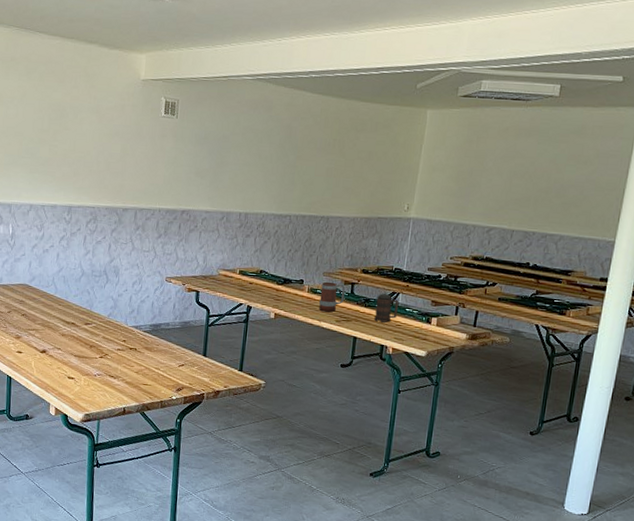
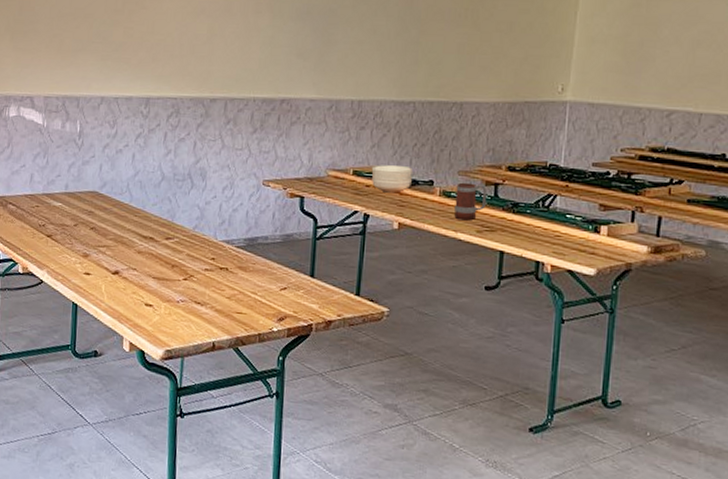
bowl: none [254,266,287,290] -> present [371,165,412,193]
beer mug: present [374,293,399,323] -> none [526,196,557,233]

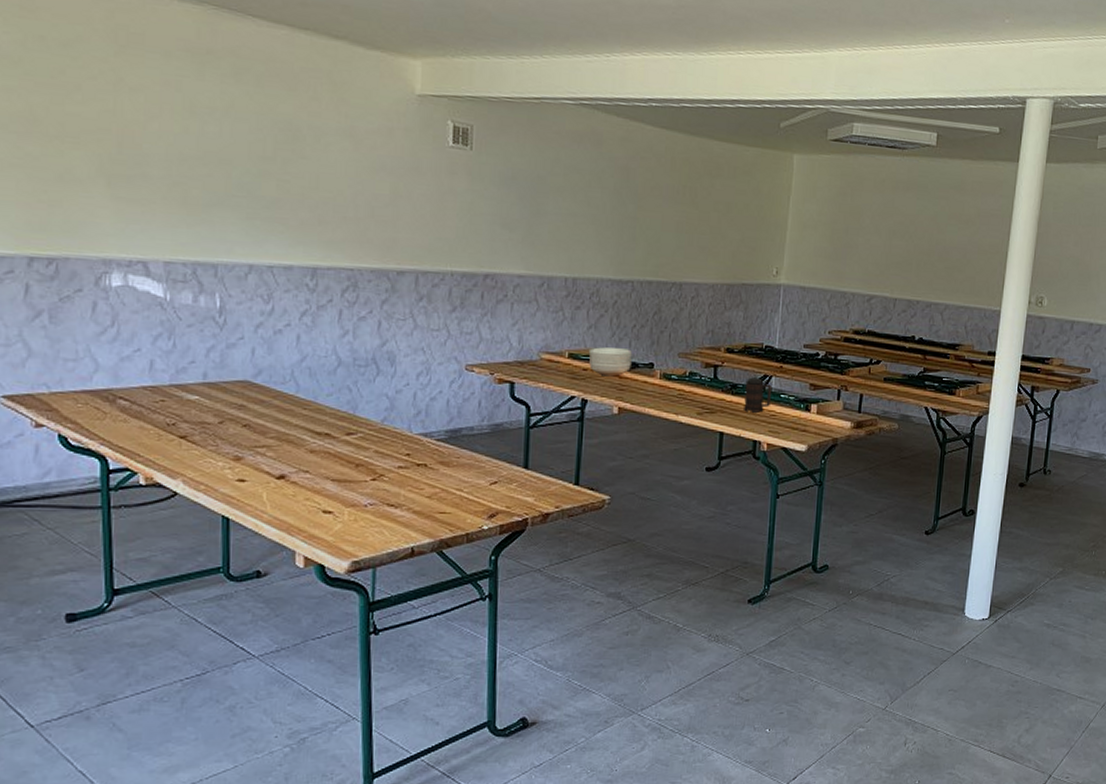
beer mug: present [454,182,487,221] -> none [675,364,707,403]
beer mug: none [526,196,557,233] -> present [744,377,773,413]

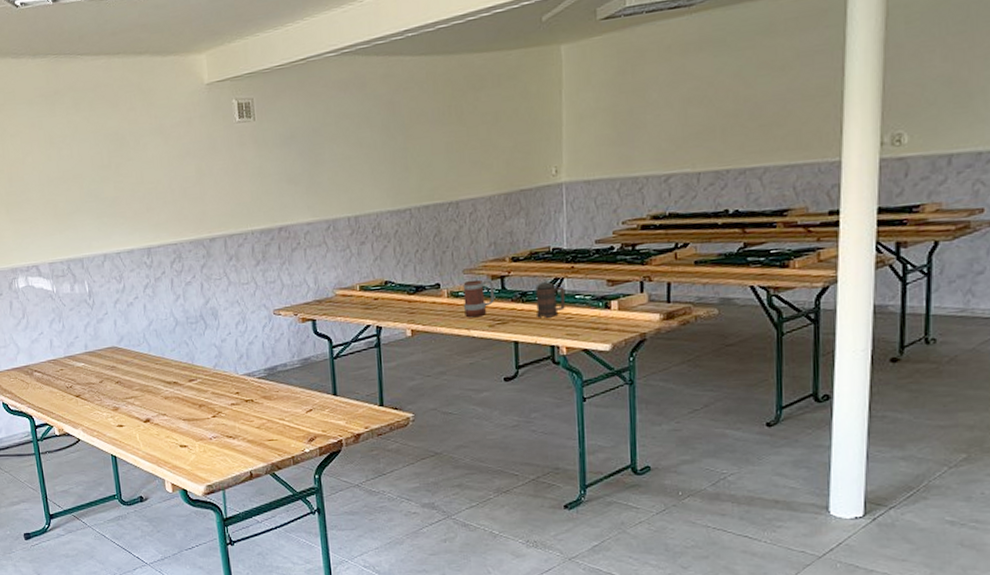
bowl: present [588,347,632,377] -> none [377,273,419,303]
beer mug: none [675,364,707,403] -> present [463,278,494,318]

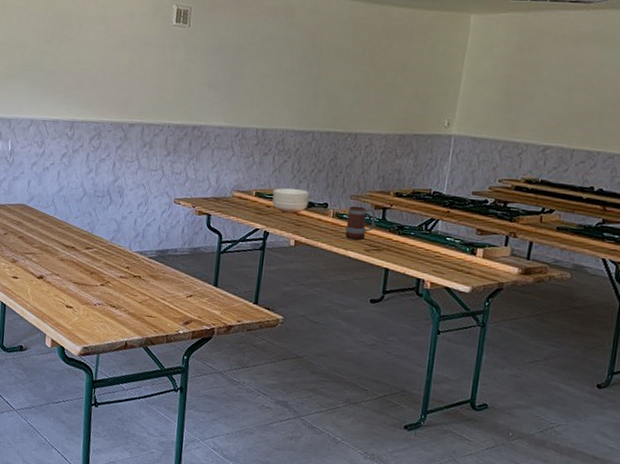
bowl: none [377,273,419,303] -> present [272,188,309,214]
beer mug: present [535,282,566,318] -> none [409,220,439,253]

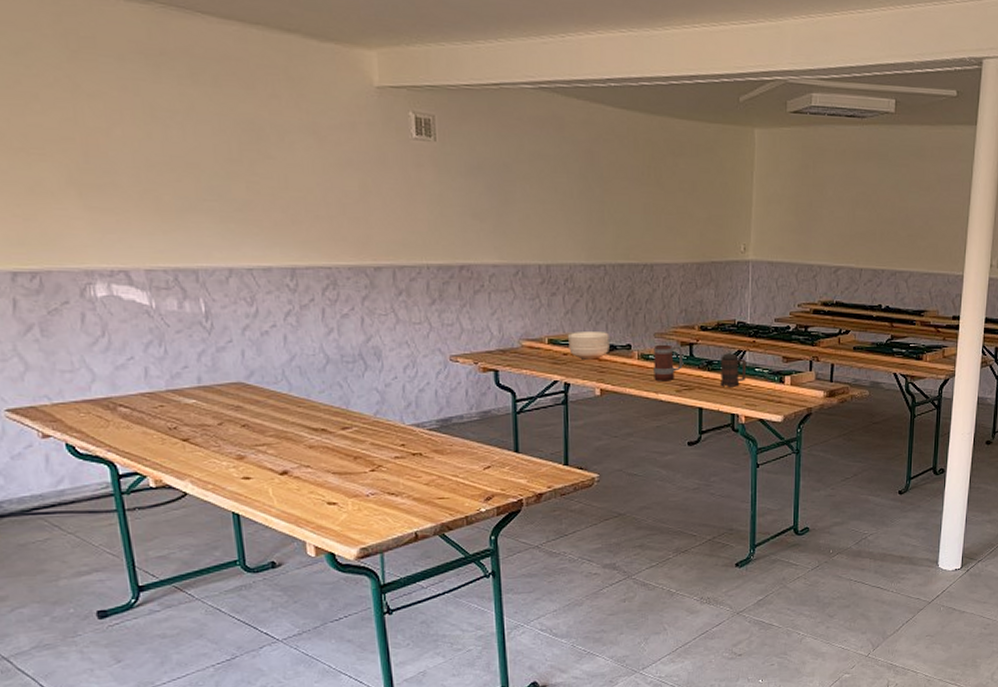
beer mug: none [409,220,439,253] -> present [720,353,747,387]

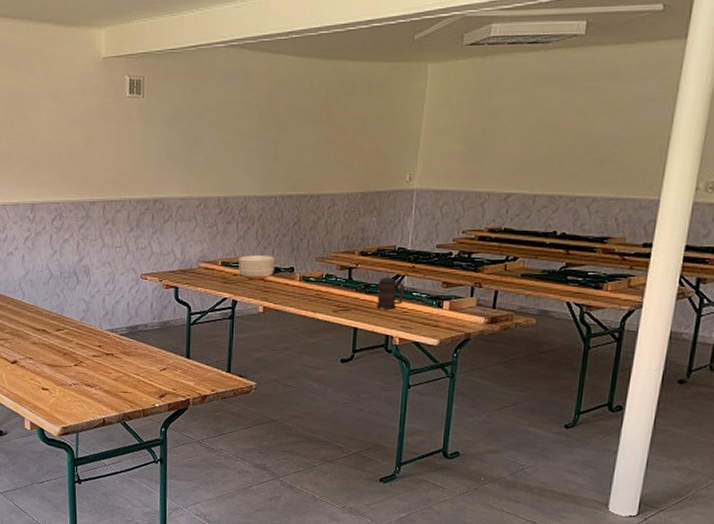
beer mug: present [653,344,682,382] -> none [313,268,342,302]

